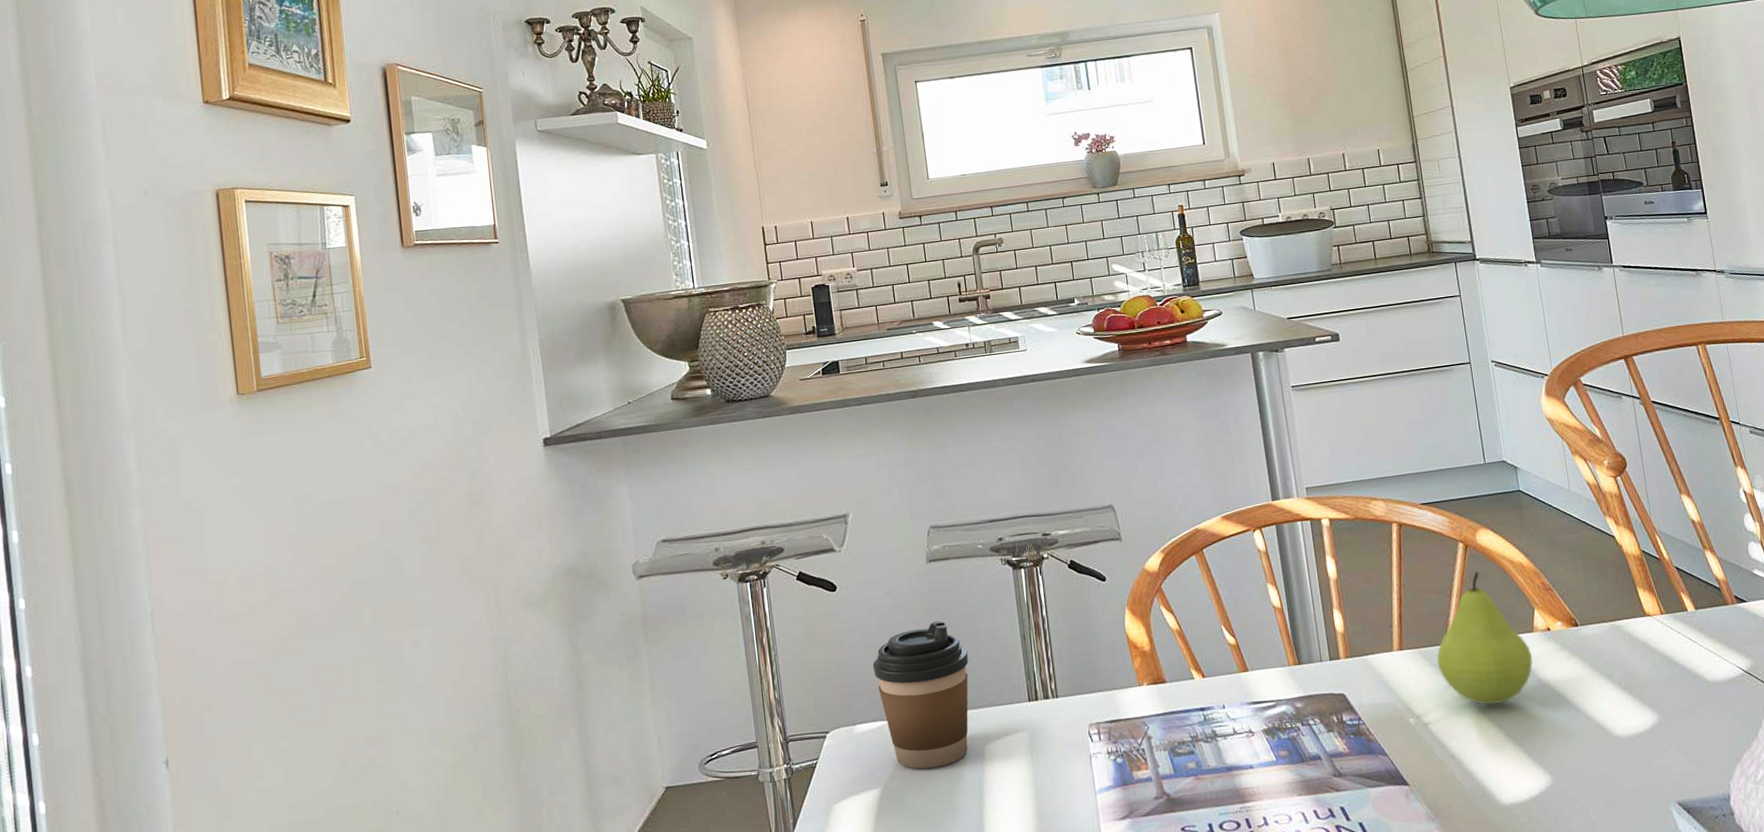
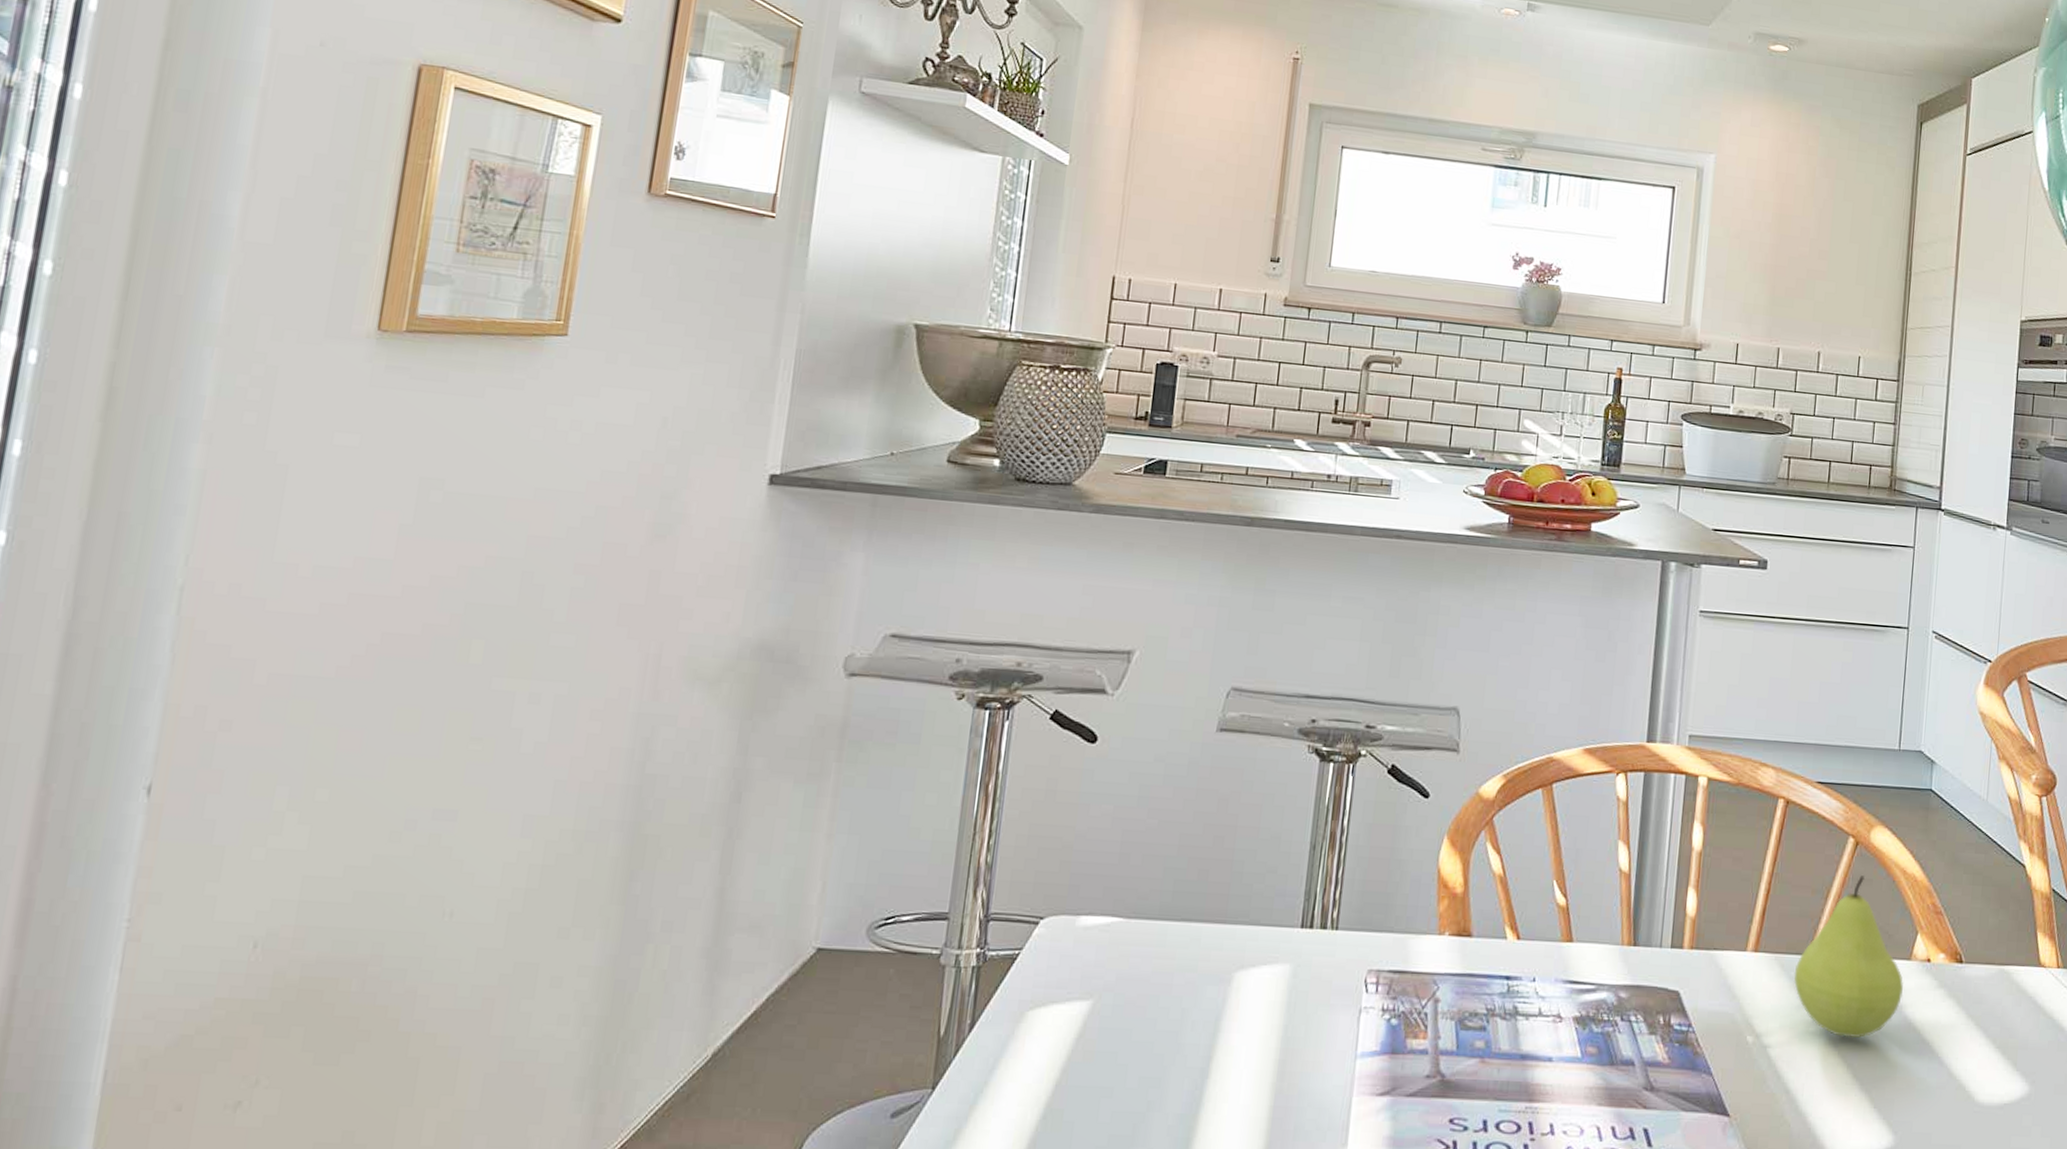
coffee cup: present [872,620,969,769] -> none [1118,805,1242,988]

